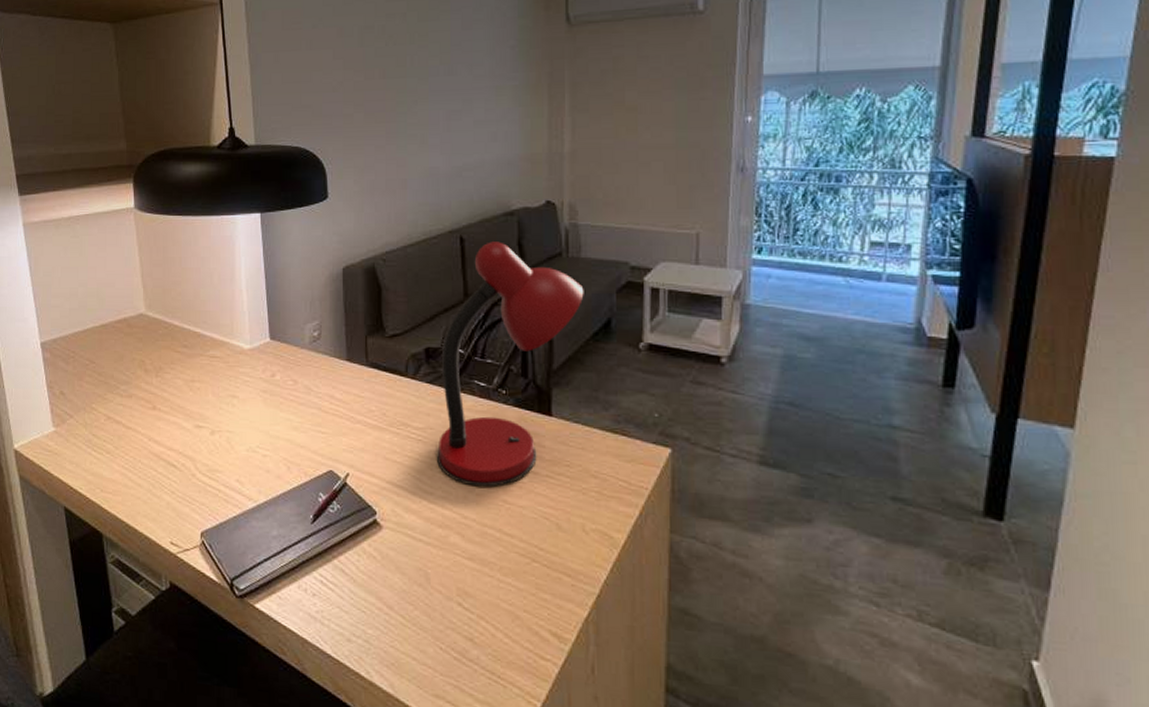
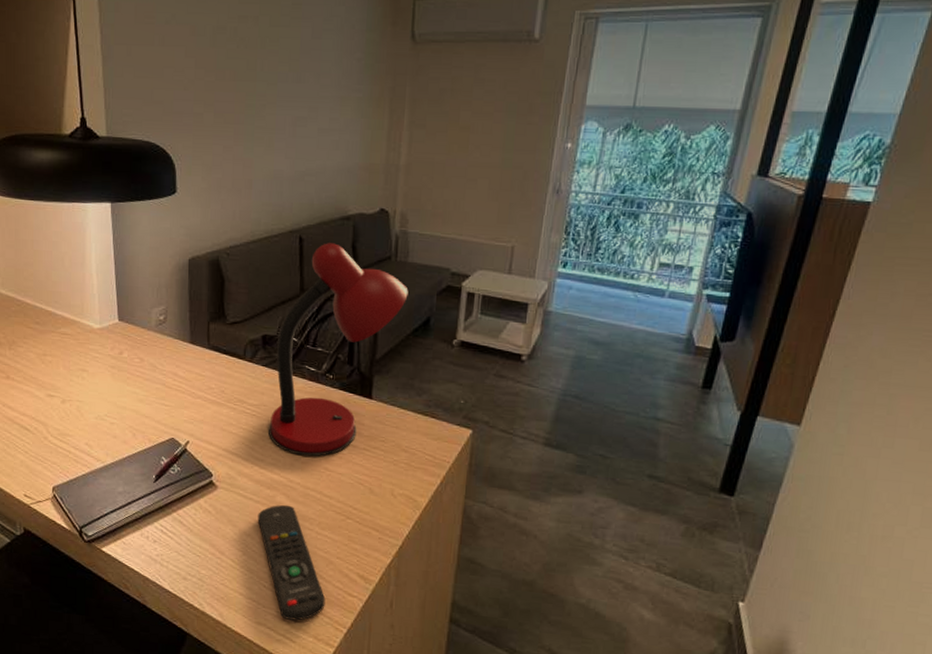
remote control: none [429,546,514,692] -> present [257,505,326,621]

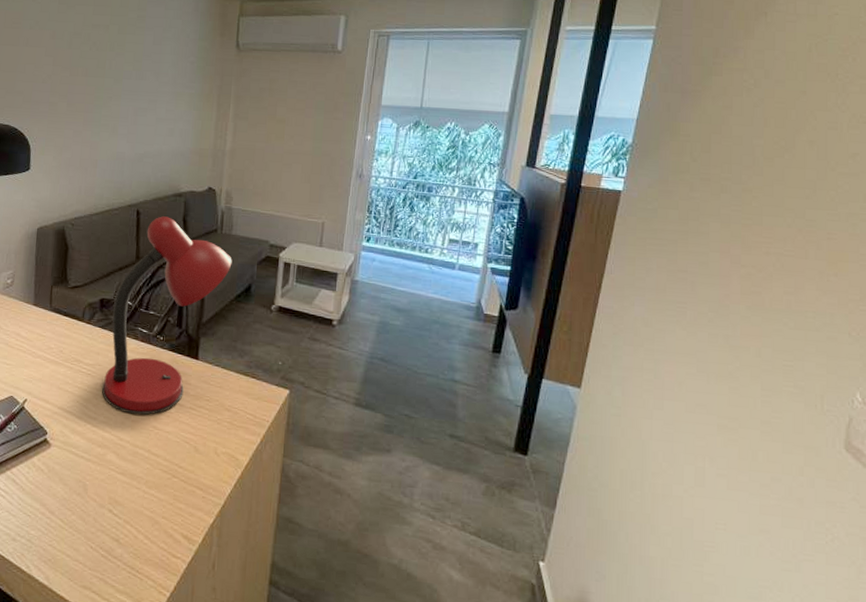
remote control: present [257,505,326,621] -> none [88,463,150,584]

